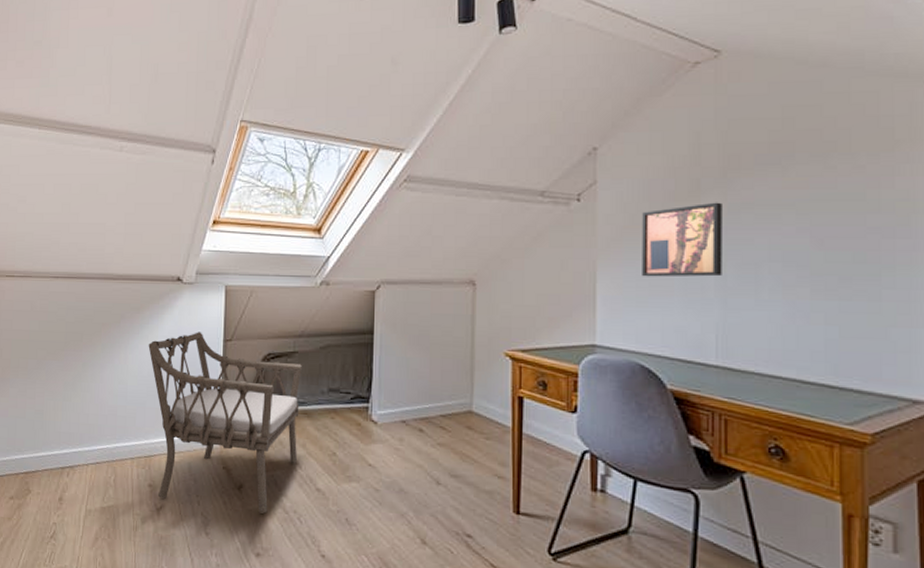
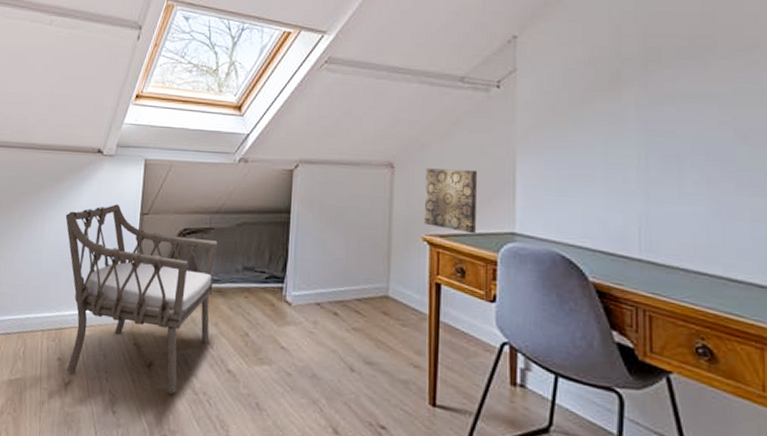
wall art: none [506,284,559,348] -> present [423,168,478,234]
wall art: present [642,202,722,277] -> none [562,93,644,168]

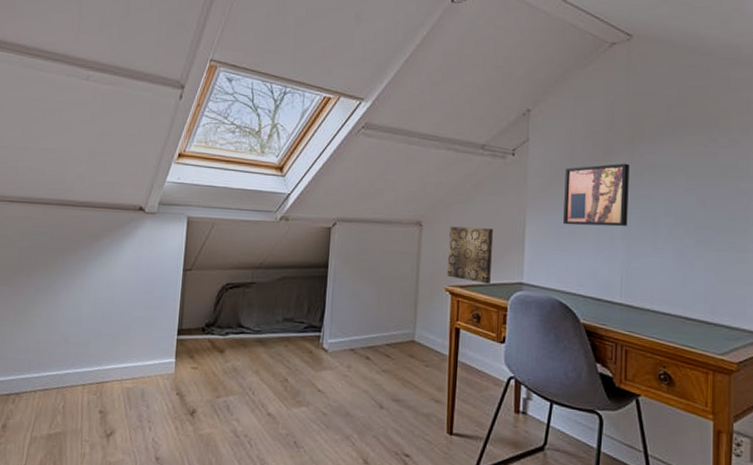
armchair: present [65,204,218,394] -> none [106,261,259,438]
wall art: none [562,93,644,168] -> present [563,163,629,227]

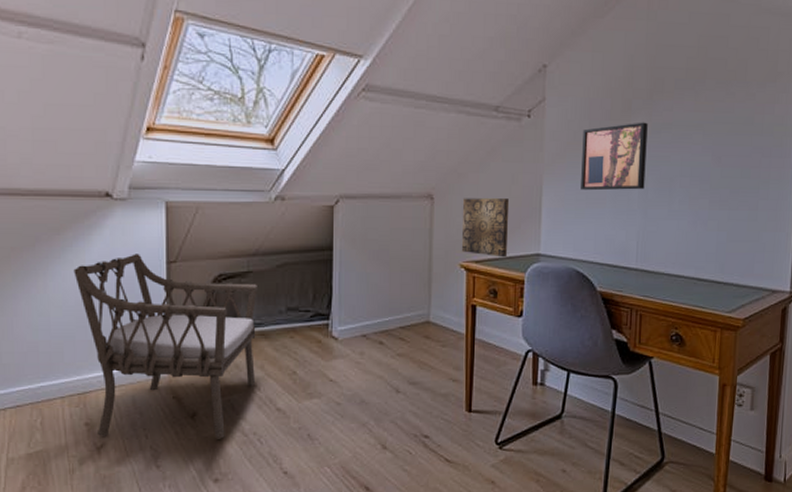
armchair: none [106,261,259,438] -> present [73,254,257,439]

